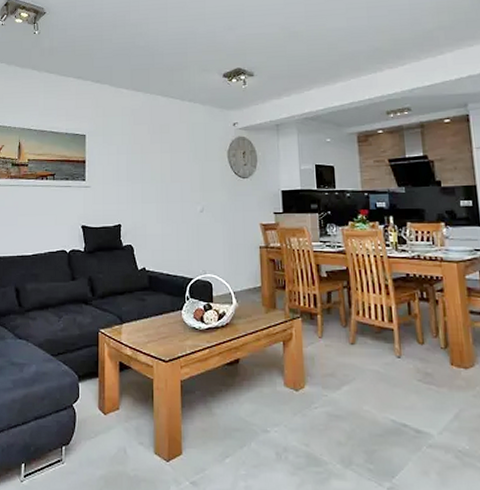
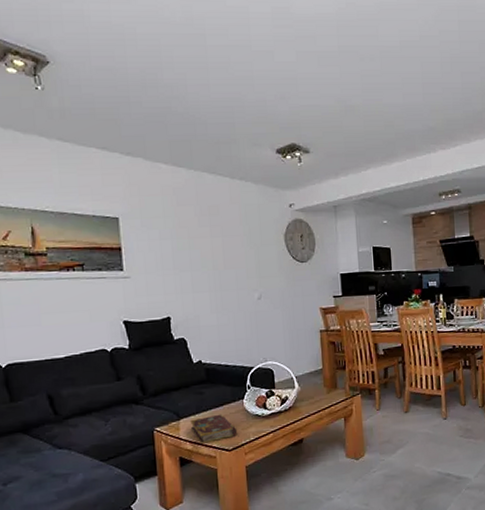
book: none [131,322,175,351] -> present [190,414,238,444]

